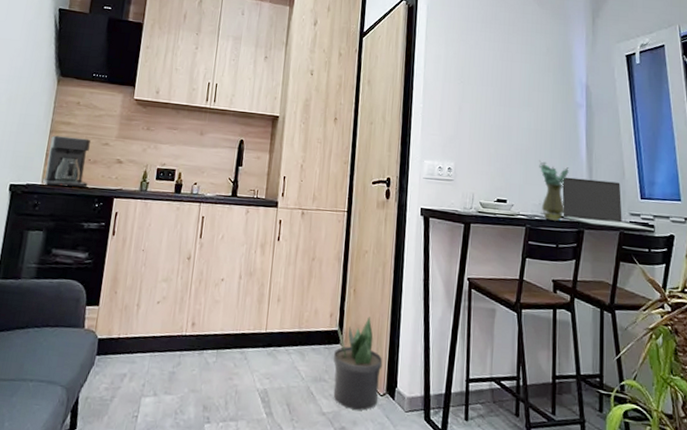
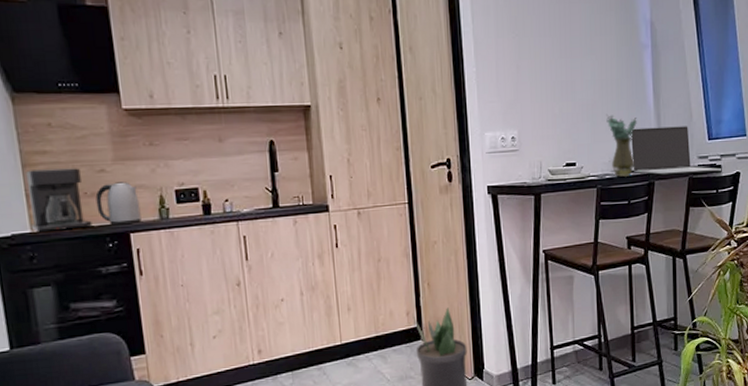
kettle: none [94,155,129,192] -> present [95,182,142,226]

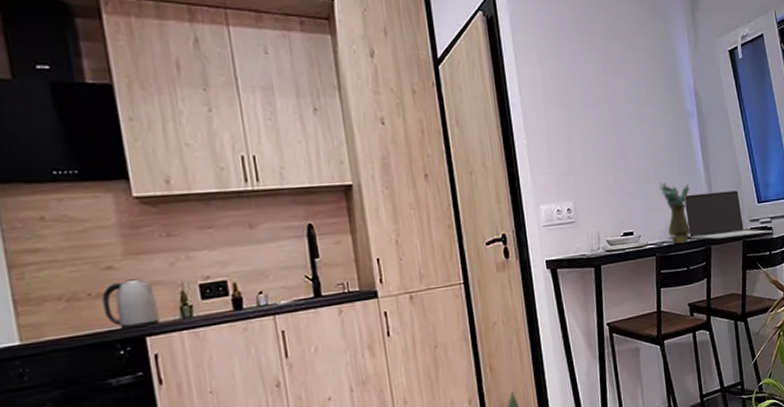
coffee maker: present [25,168,93,233] -> none [12,266,99,345]

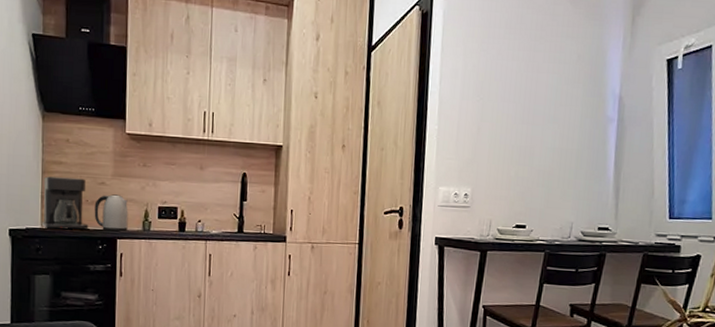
coffee maker: none [12,266,99,345] -> present [41,176,89,230]
vase: present [659,181,690,244] -> none [562,181,594,245]
laptop: present [684,190,773,241] -> none [584,198,681,252]

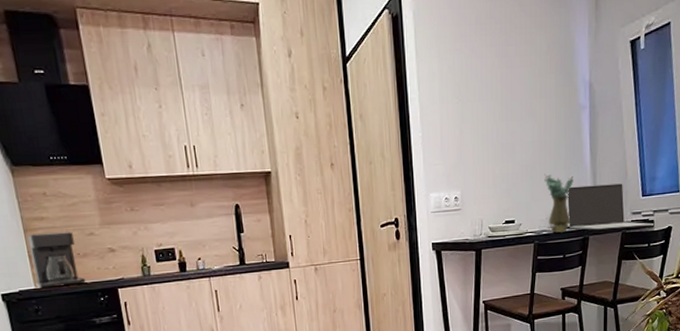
kettle: present [94,194,129,232] -> none [87,243,127,282]
vase: none [562,181,594,245] -> present [544,173,574,233]
laptop: none [584,198,681,252] -> present [567,183,655,231]

